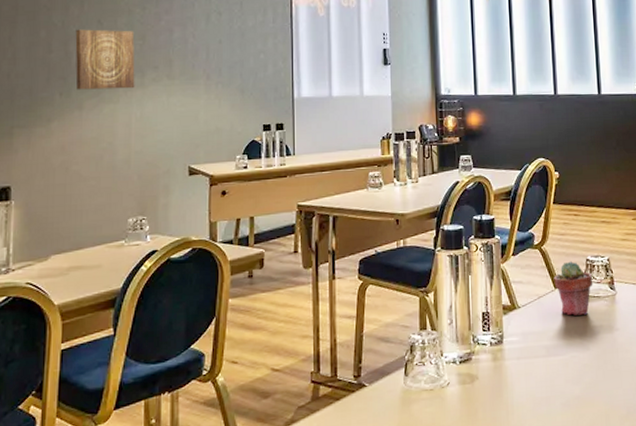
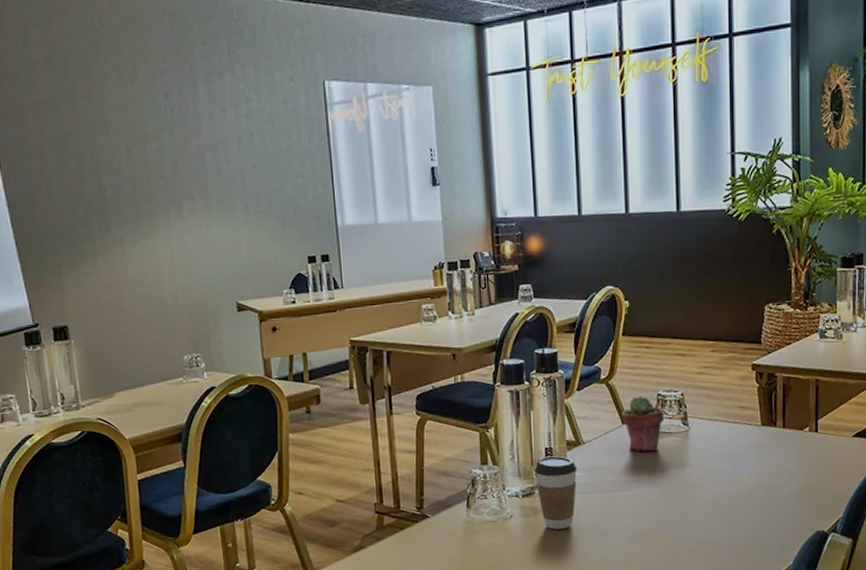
wall art: present [75,29,135,90] -> none [105,157,173,225]
coffee cup: none [471,320,513,397] -> present [534,456,577,530]

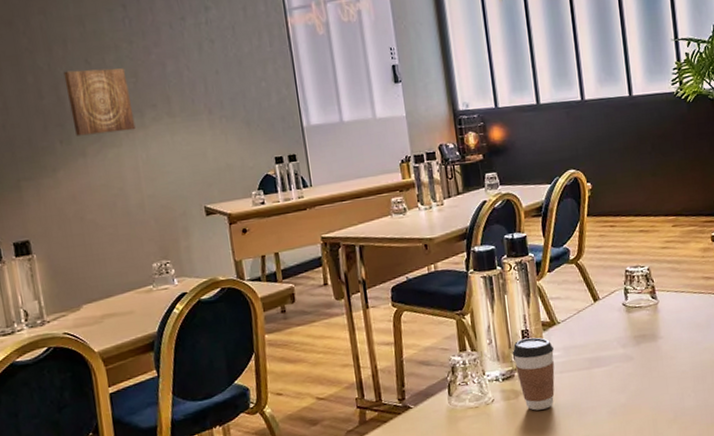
wall art: none [105,157,173,225] -> present [63,68,136,136]
potted succulent: present [621,396,665,452] -> none [592,273,634,328]

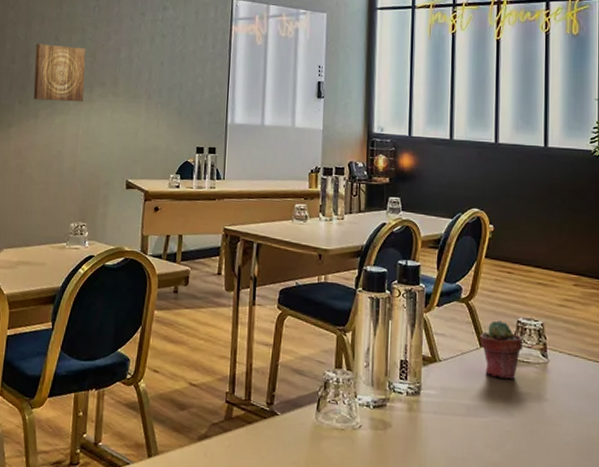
coffee cup: present [512,337,555,411] -> none [387,369,431,449]
potted succulent: none [592,273,634,328] -> present [480,320,524,379]

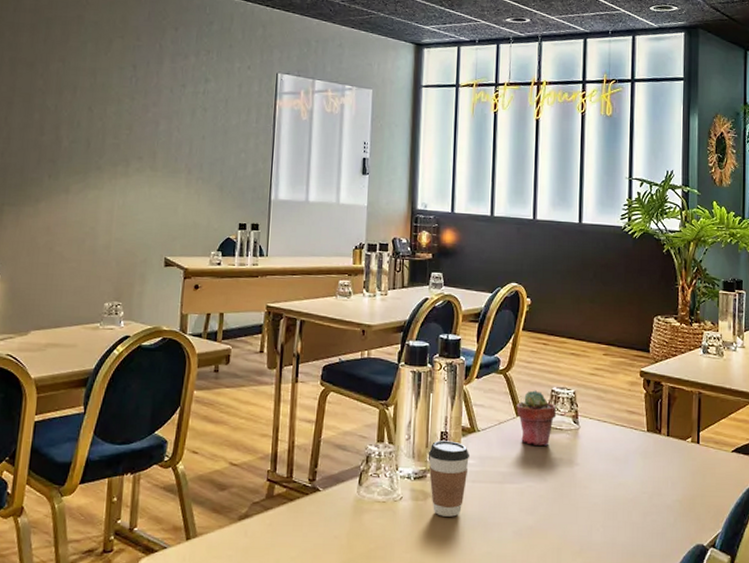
wall art: present [33,43,86,102] -> none [64,114,123,177]
coffee cup: none [387,369,431,449] -> present [428,440,469,517]

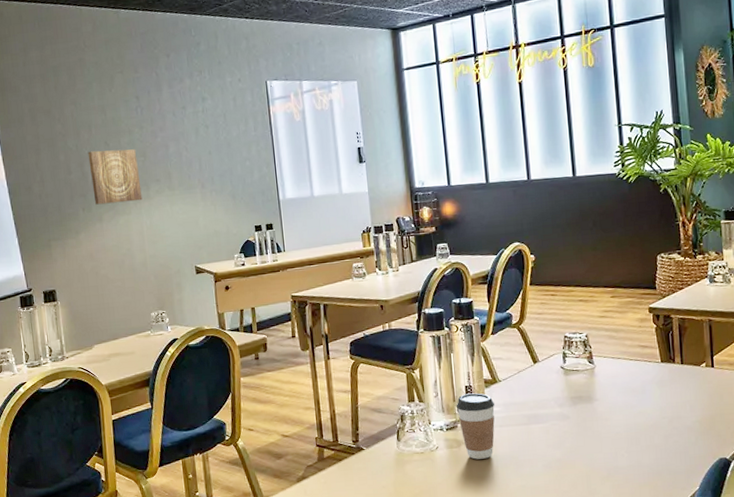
wall art: none [64,114,123,177] -> present [88,149,143,205]
potted succulent: present [516,390,557,446] -> none [532,338,572,388]

